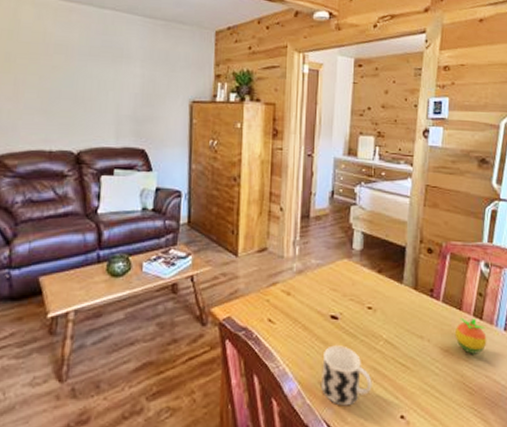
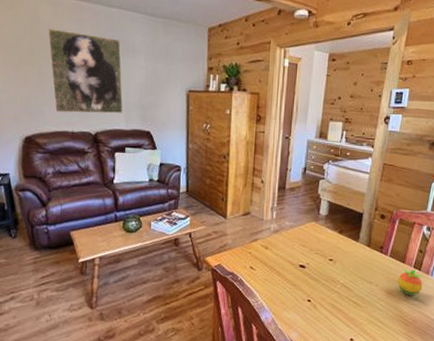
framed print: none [28,32,114,129] -> present [48,28,123,114]
cup: present [320,345,372,406] -> none [289,287,330,331]

